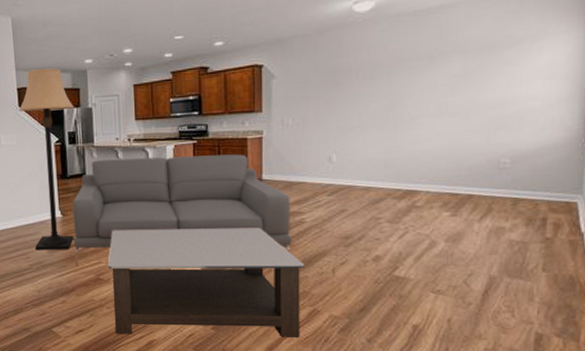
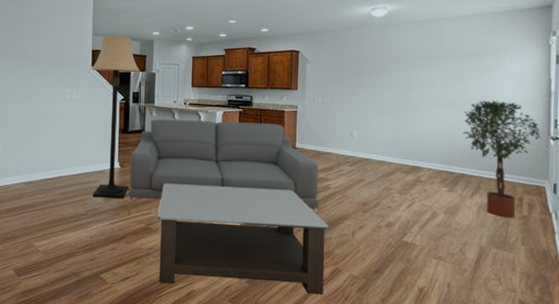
potted tree: none [471,101,575,242] -> present [463,99,541,218]

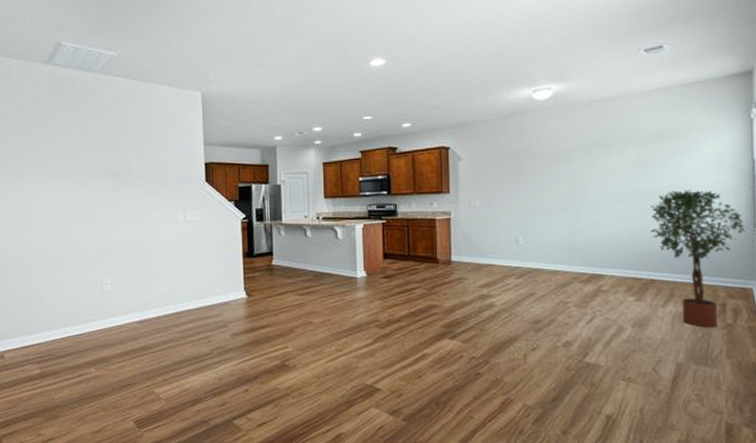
lamp: present [91,36,141,199] -> none [205,144,264,334]
sofa: present [127,119,319,215] -> none [258,235,482,351]
coffee table: present [157,183,329,295] -> none [294,311,496,429]

